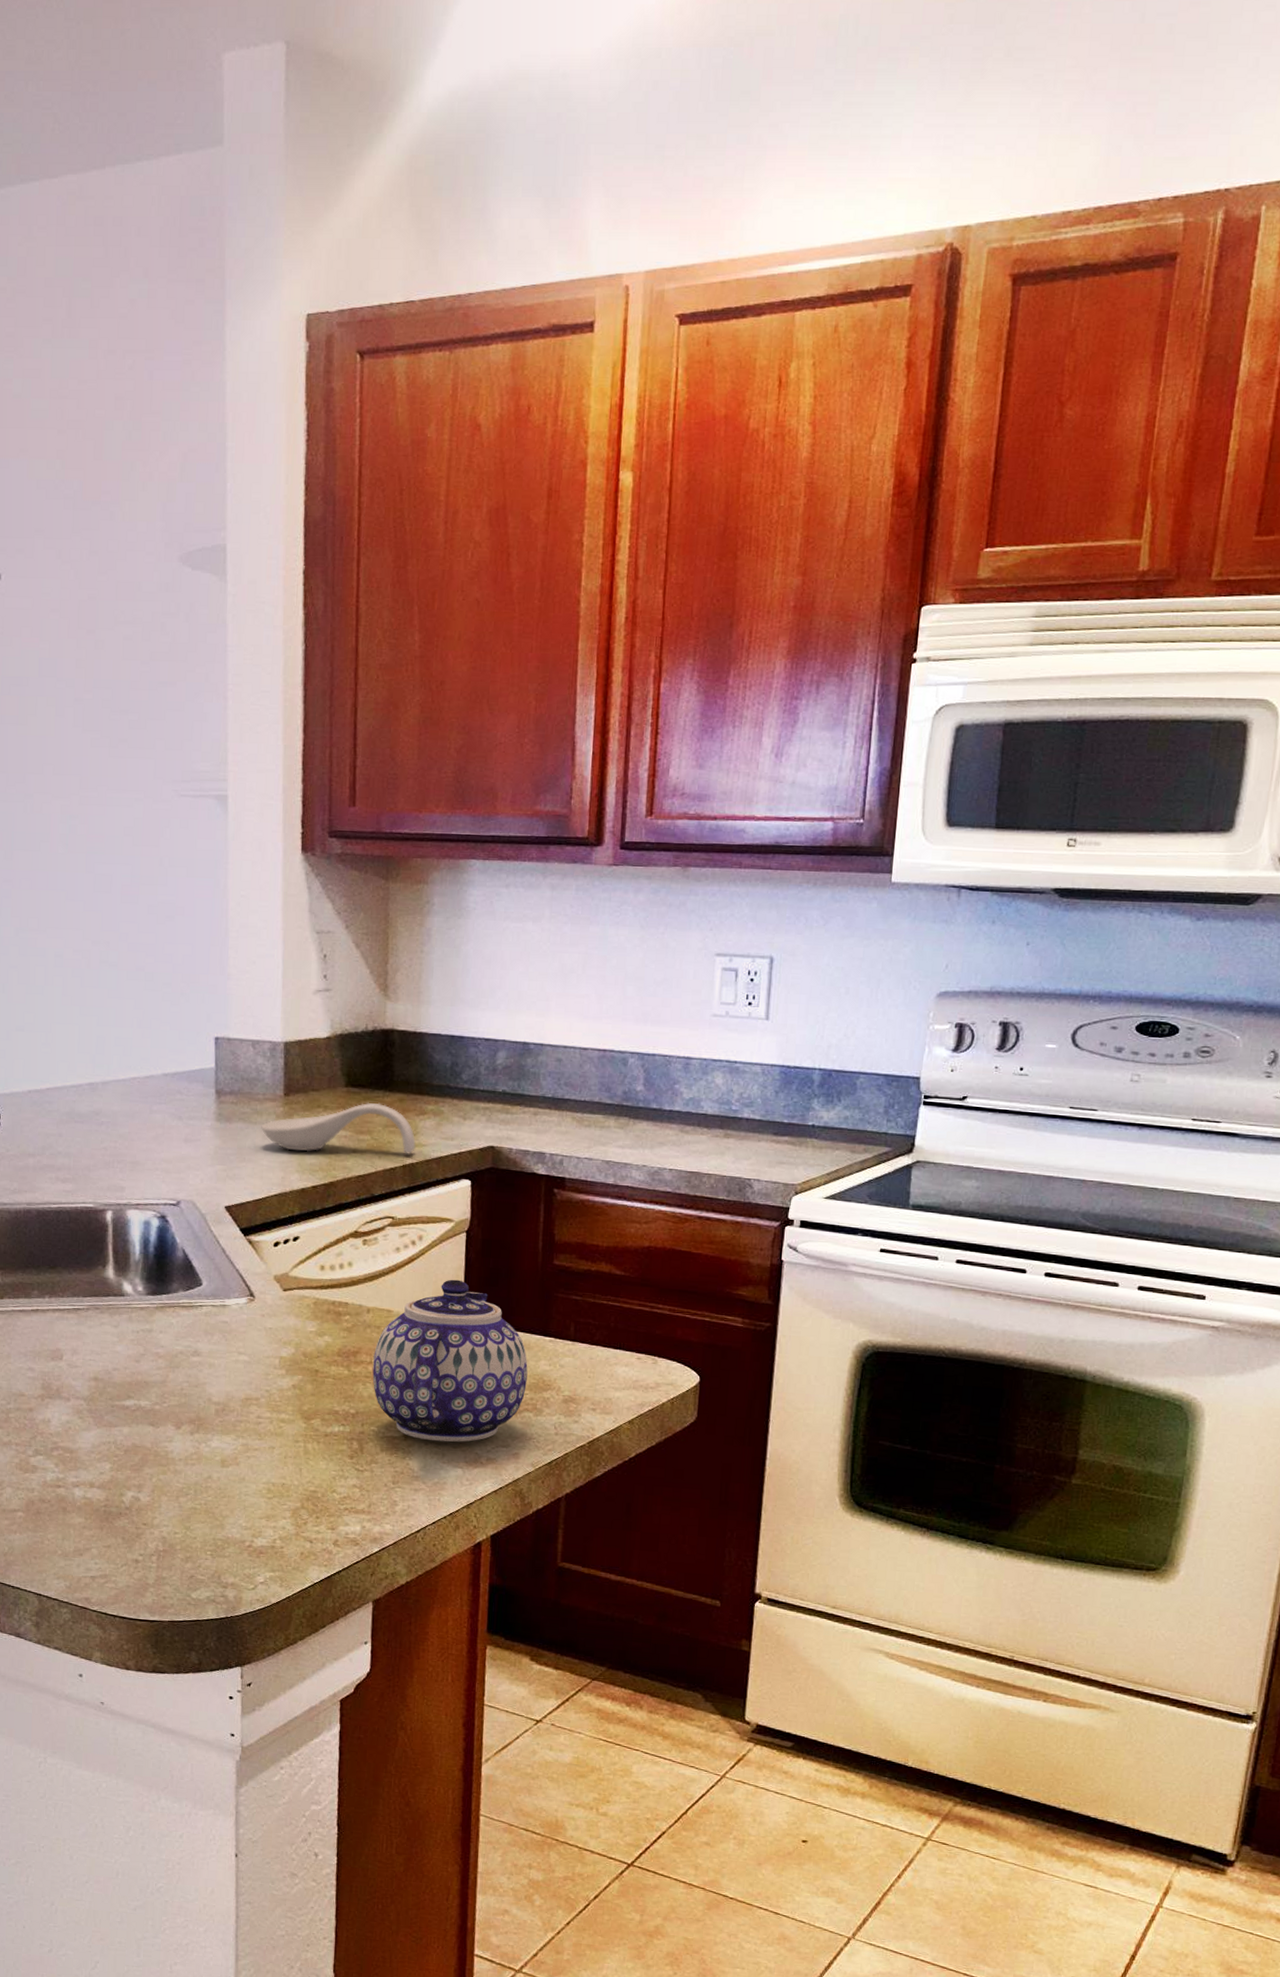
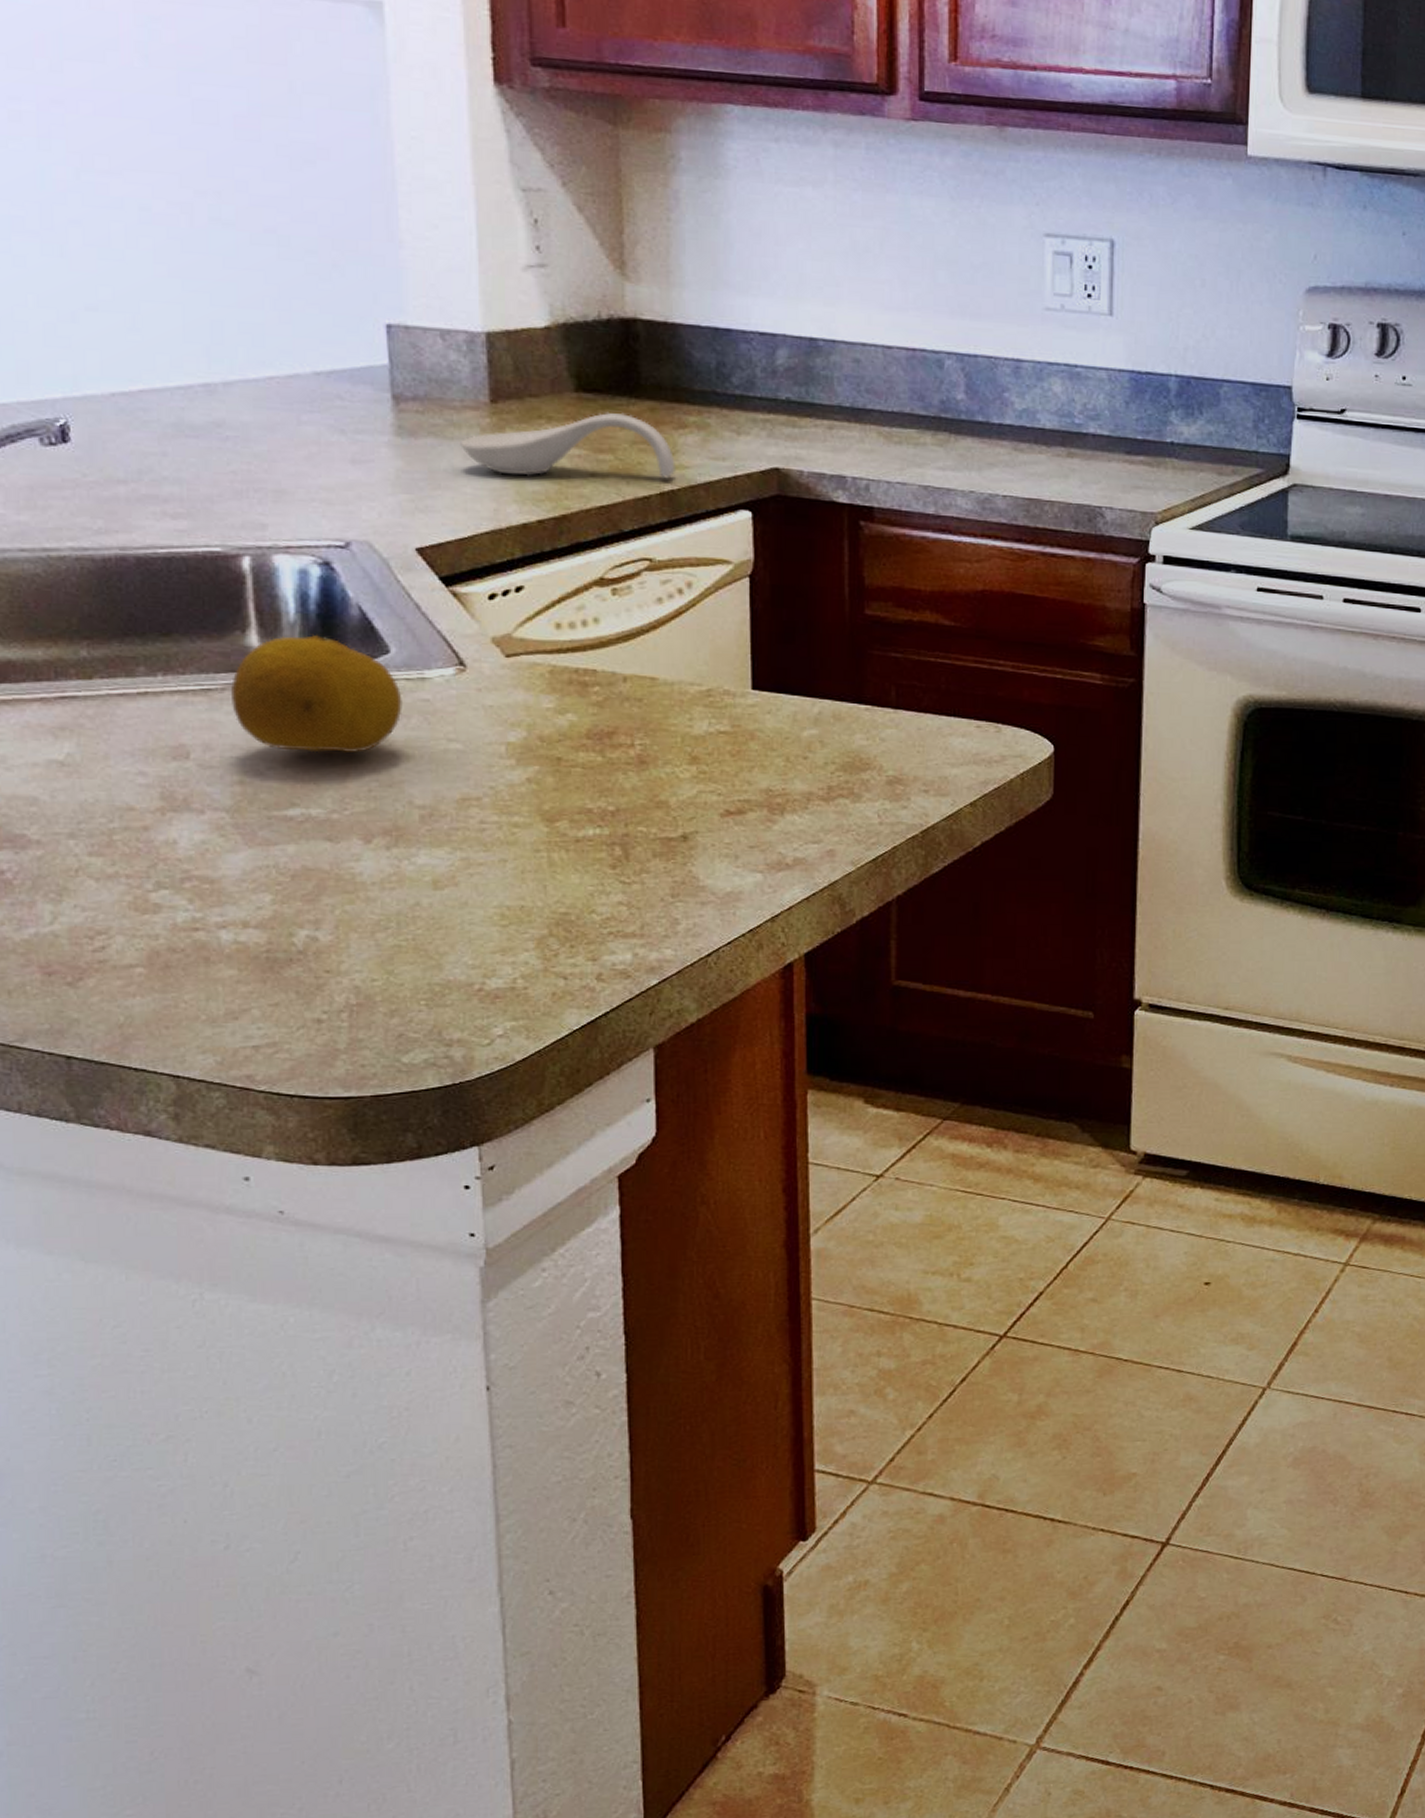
fruit: none [93,1270,209,1360] -> present [231,635,402,753]
teapot: present [372,1279,528,1443] -> none [636,636,840,841]

